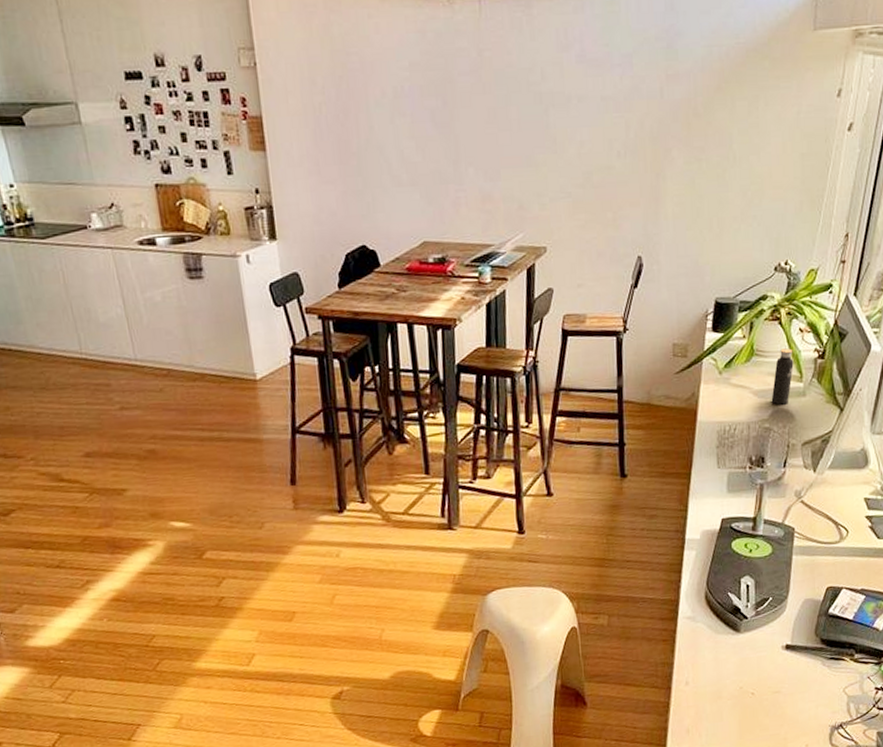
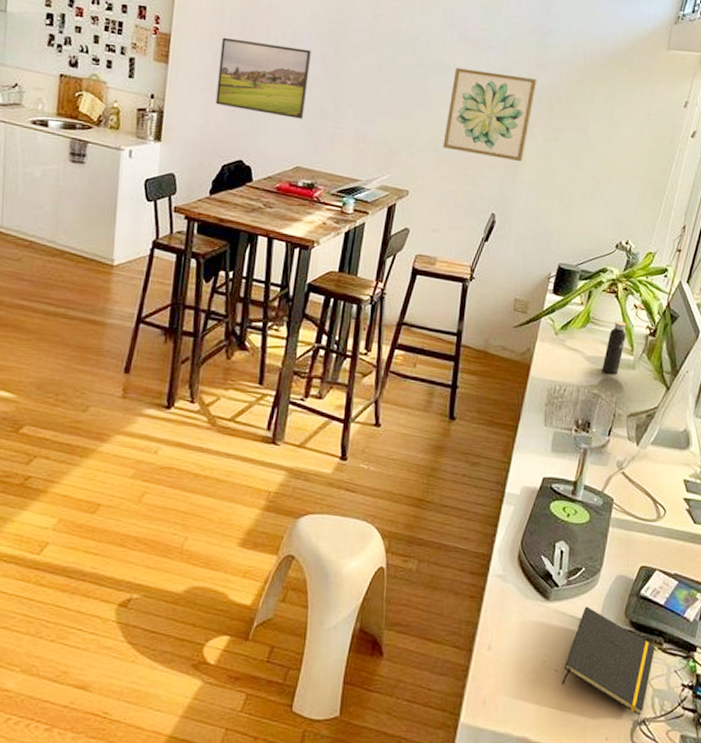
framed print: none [317,106,422,189] -> present [215,37,311,119]
wall art: none [575,94,670,194] -> present [443,68,537,162]
notepad: none [759,632,847,721] -> present [562,606,655,716]

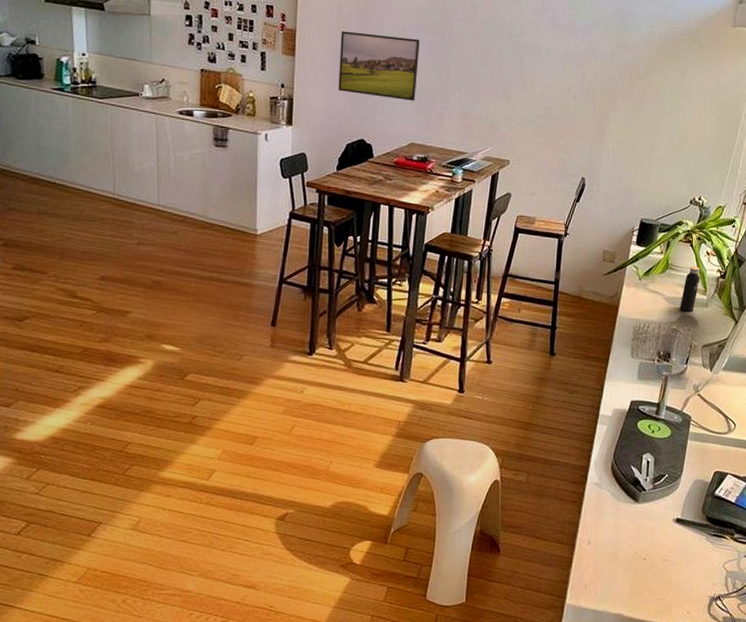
wall art: present [443,68,537,162] -> none [538,50,619,132]
notepad: present [562,606,655,716] -> none [650,506,728,593]

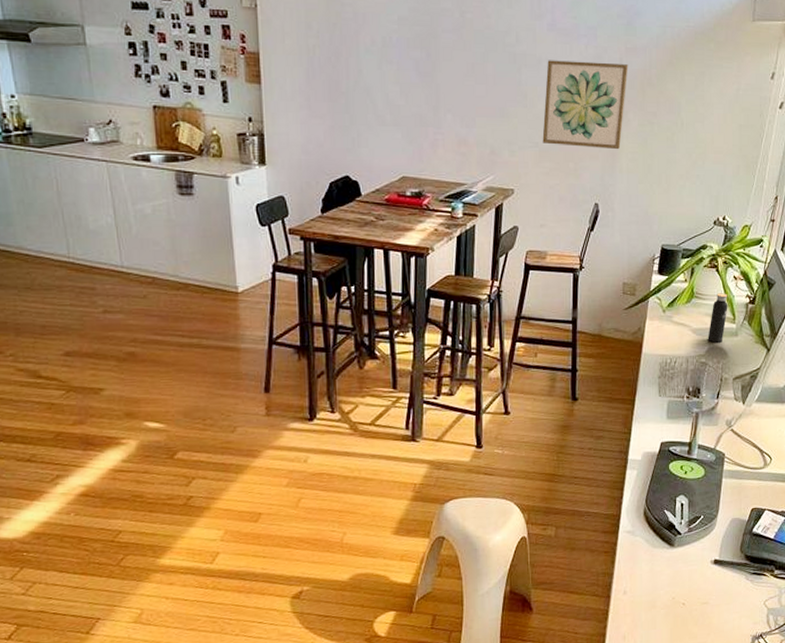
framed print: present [338,31,420,101] -> none [311,50,404,128]
wall art: none [538,50,619,132] -> present [542,60,629,150]

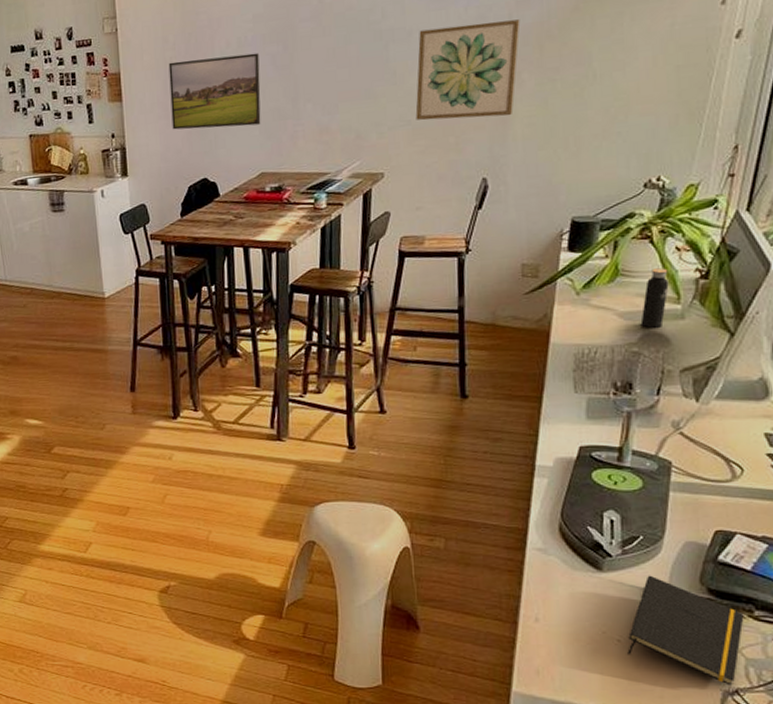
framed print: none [311,50,404,128] -> present [168,52,261,130]
notepad: none [689,547,768,632] -> present [627,575,744,686]

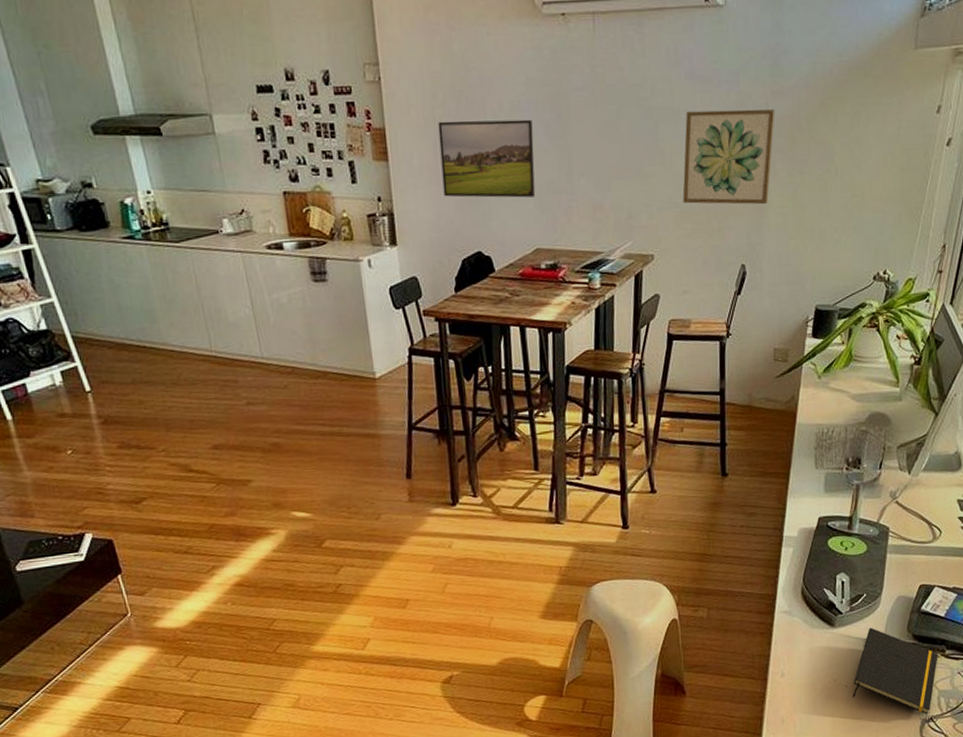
water bottle: present [640,265,669,328] -> none [868,351,891,409]

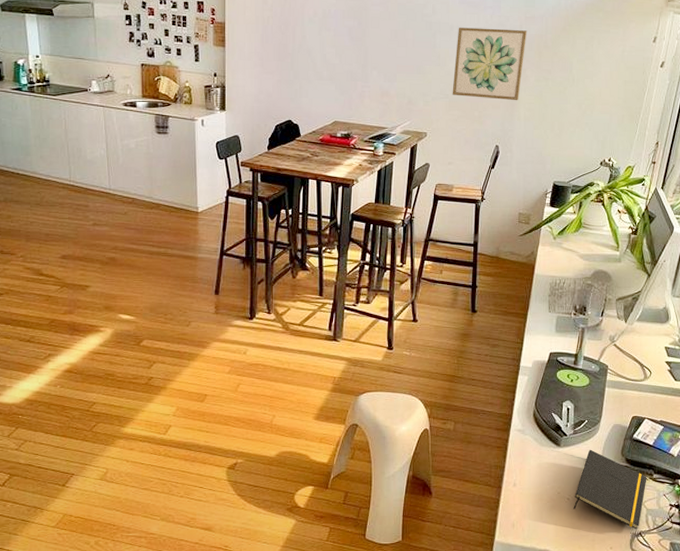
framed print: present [438,119,536,198] -> none [266,21,339,82]

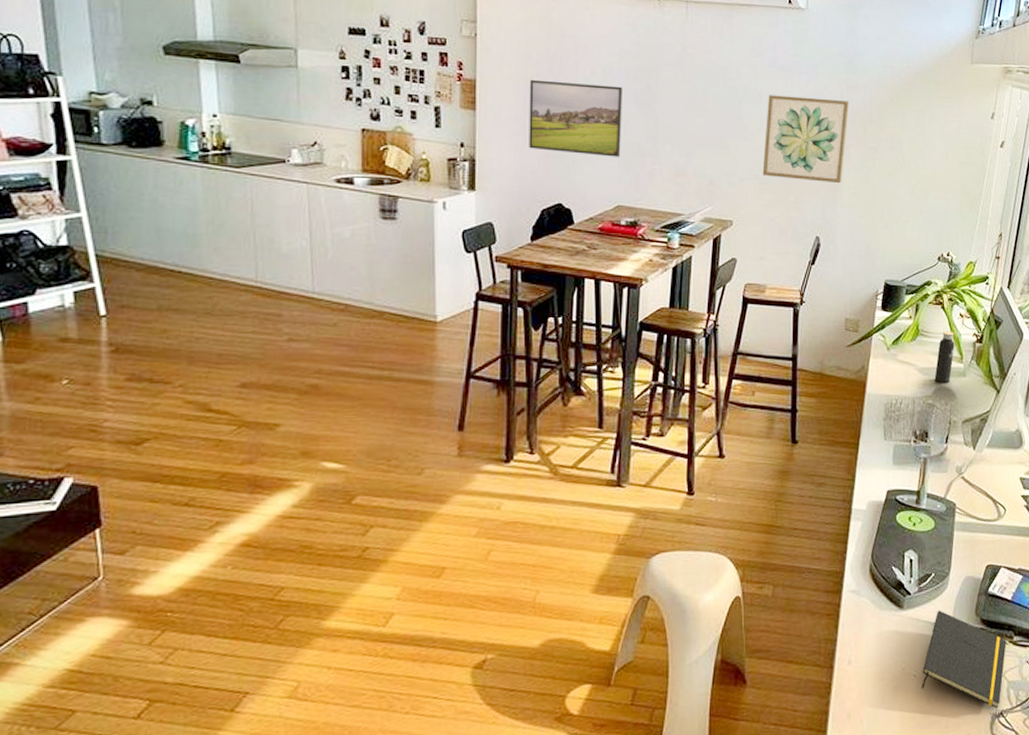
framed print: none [266,21,339,82] -> present [529,79,622,157]
water bottle: none [593,222,612,267] -> present [934,328,955,383]

